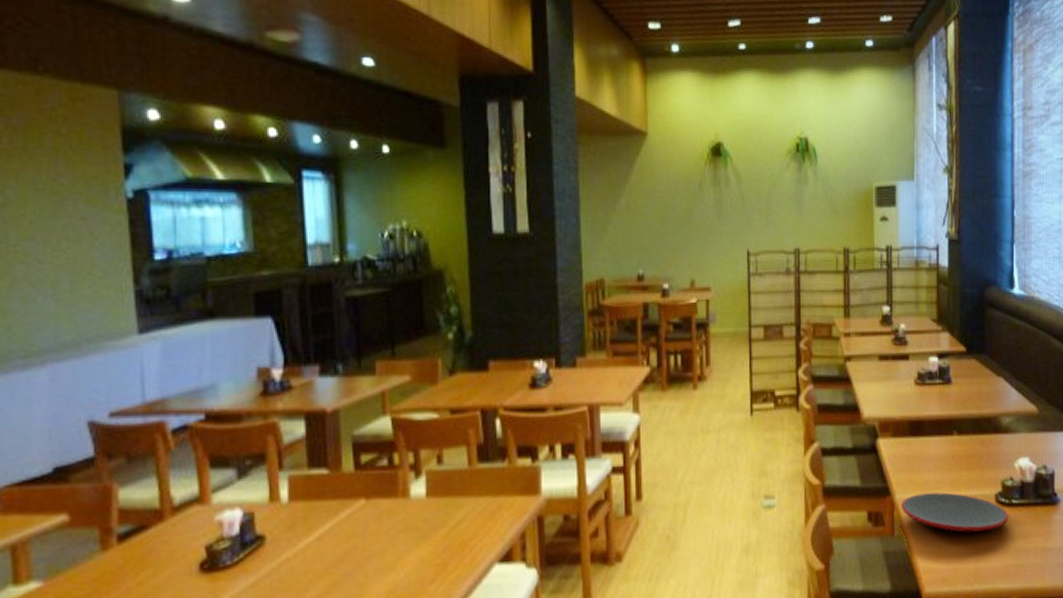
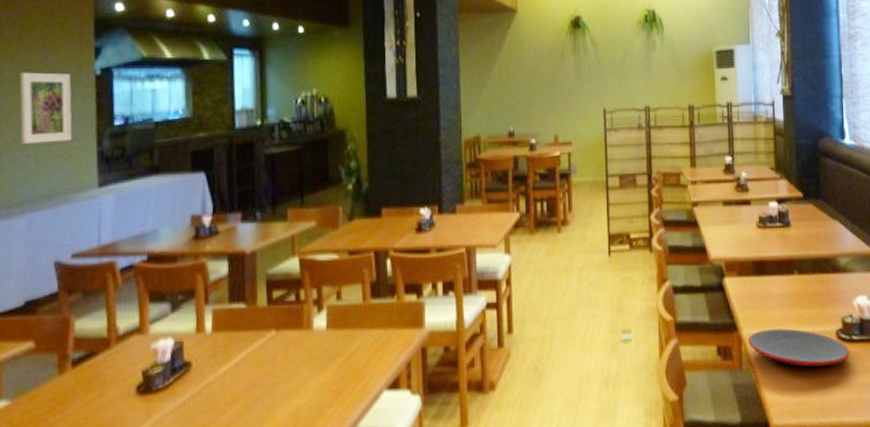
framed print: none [27,192,101,282] -> present [19,72,72,145]

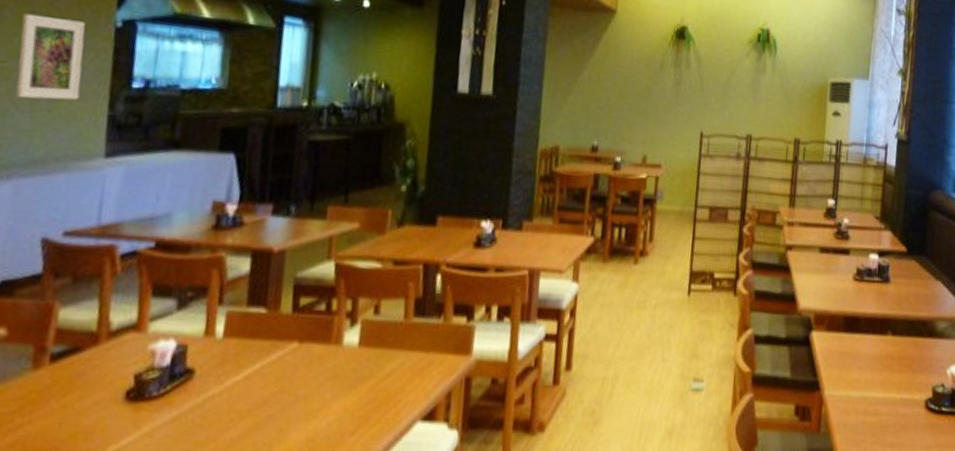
plate: present [748,328,850,367] -> none [830,391,937,437]

